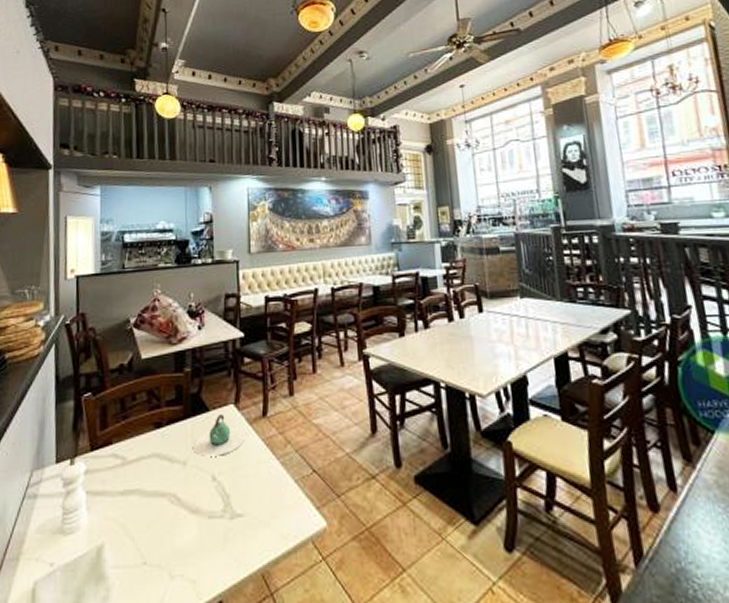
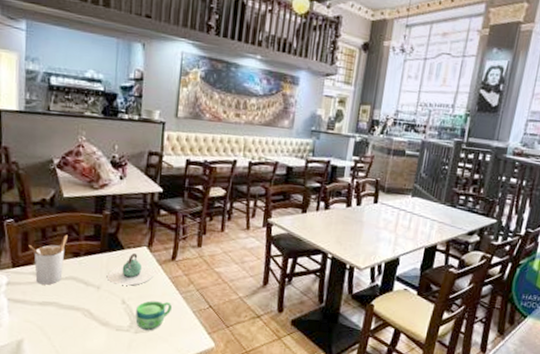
utensil holder: none [107,402,148,468] -> present [28,234,68,285]
cup: none [229,470,271,514] -> present [135,301,173,331]

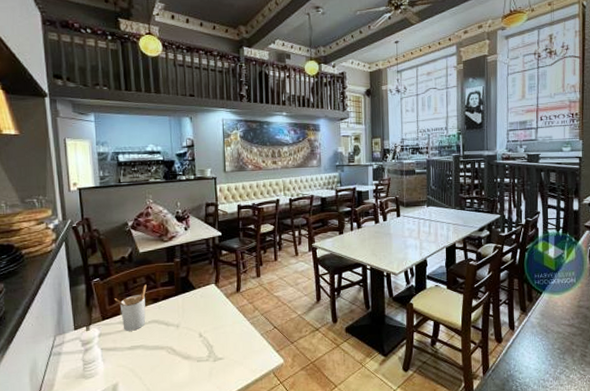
teapot: present [107,253,155,286] -> none [184,291,224,321]
cup: present [135,301,173,331] -> none [212,328,243,358]

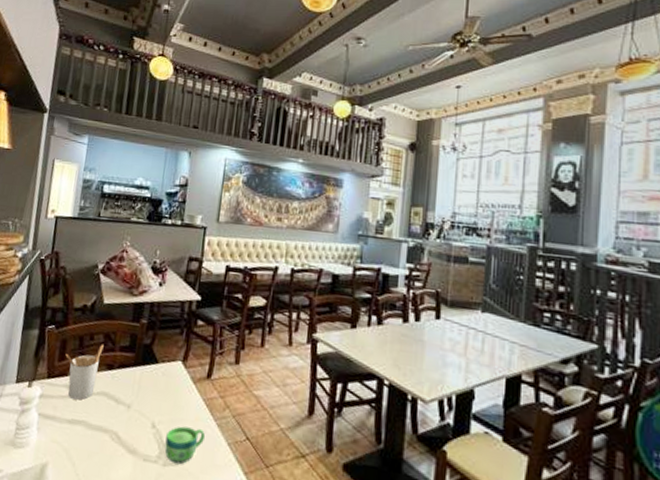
cup: none [212,328,243,358] -> present [164,426,206,465]

